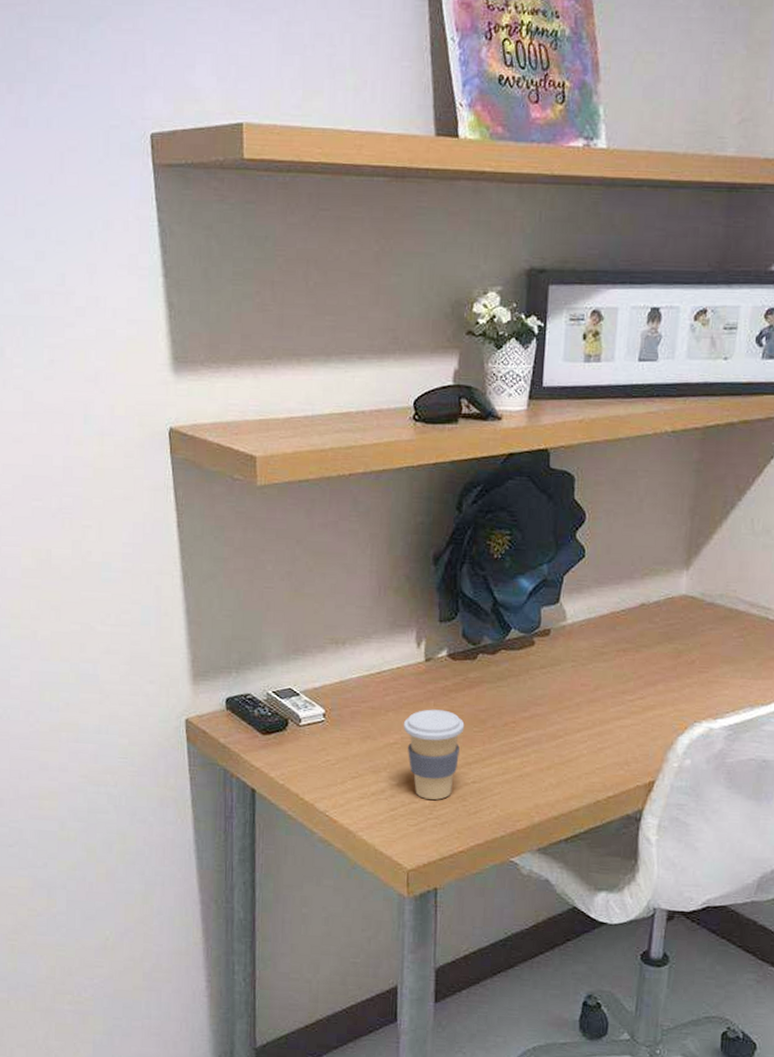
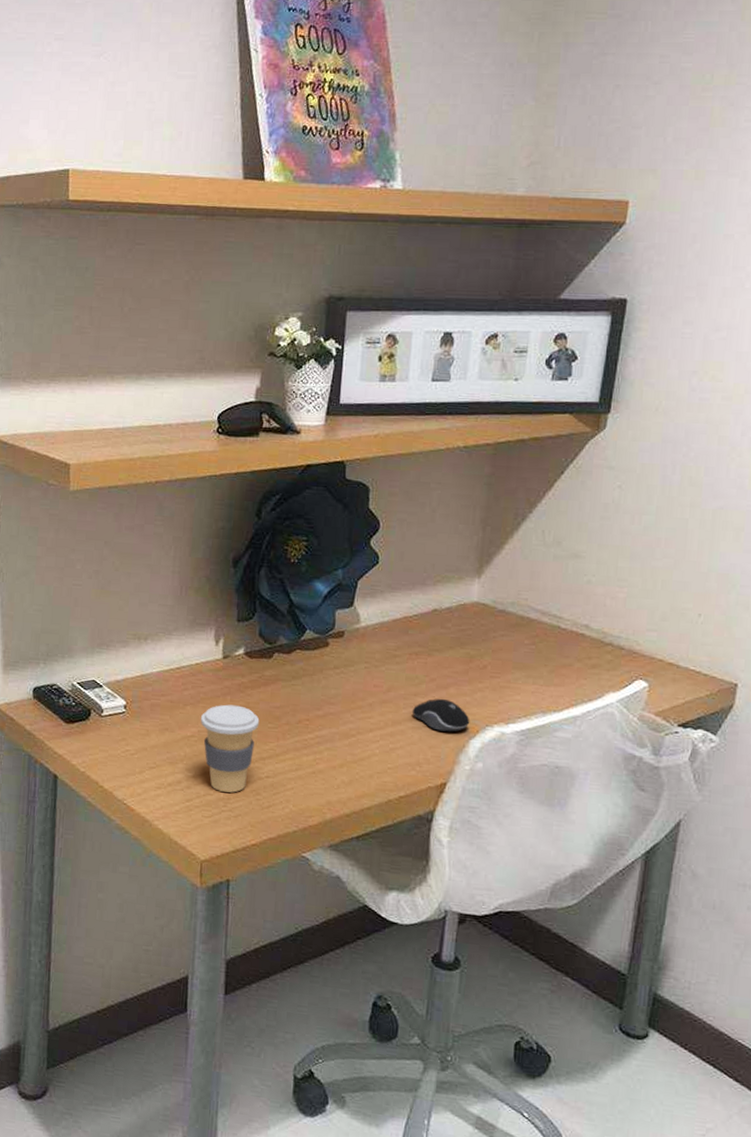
computer mouse: none [619,695,679,730] -> present [412,698,470,732]

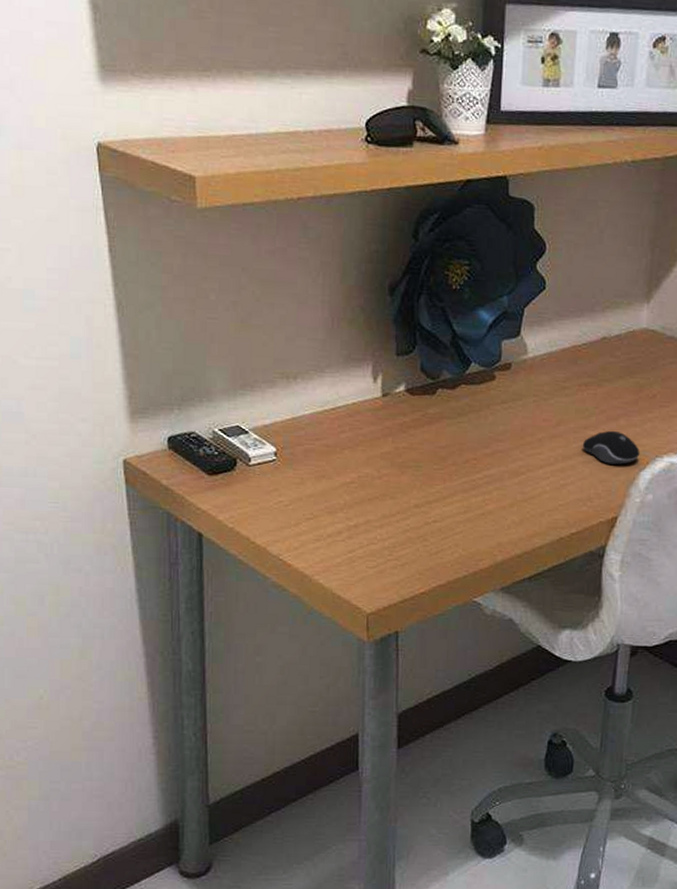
coffee cup: present [200,704,260,793] -> none [360,446,424,540]

